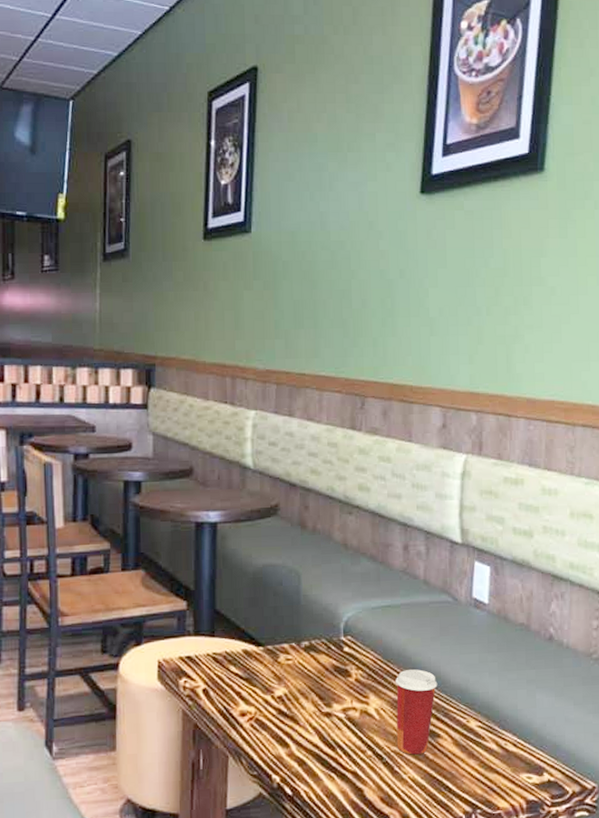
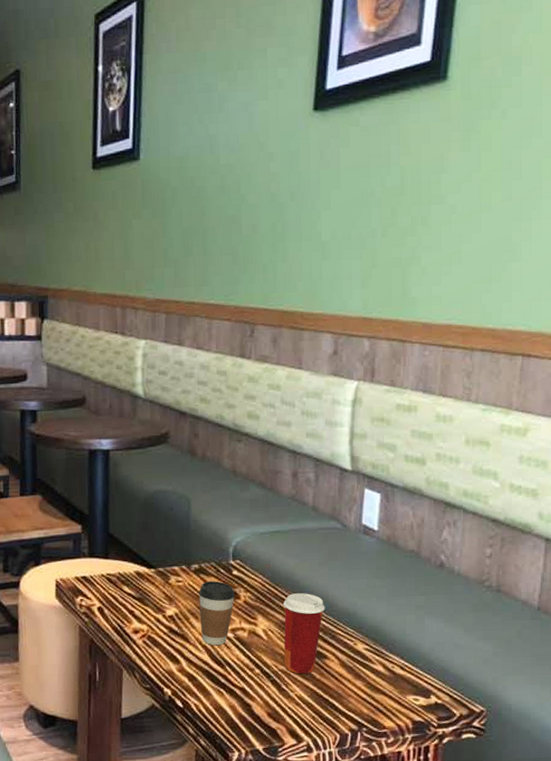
coffee cup: none [309,658,347,728] -> present [199,581,236,646]

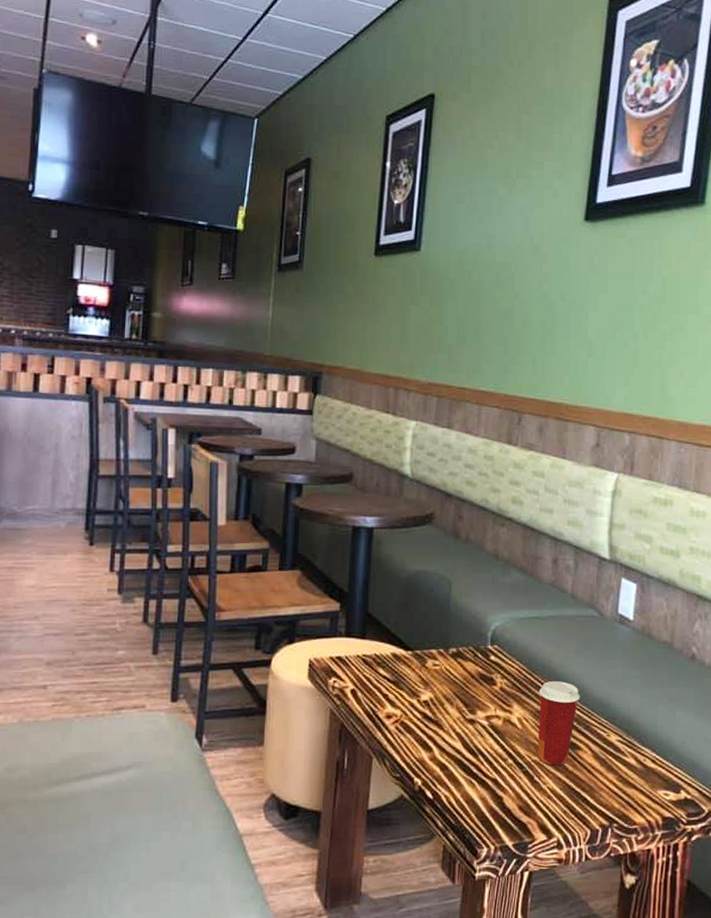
coffee cup: present [199,581,236,646] -> none [455,666,492,734]

